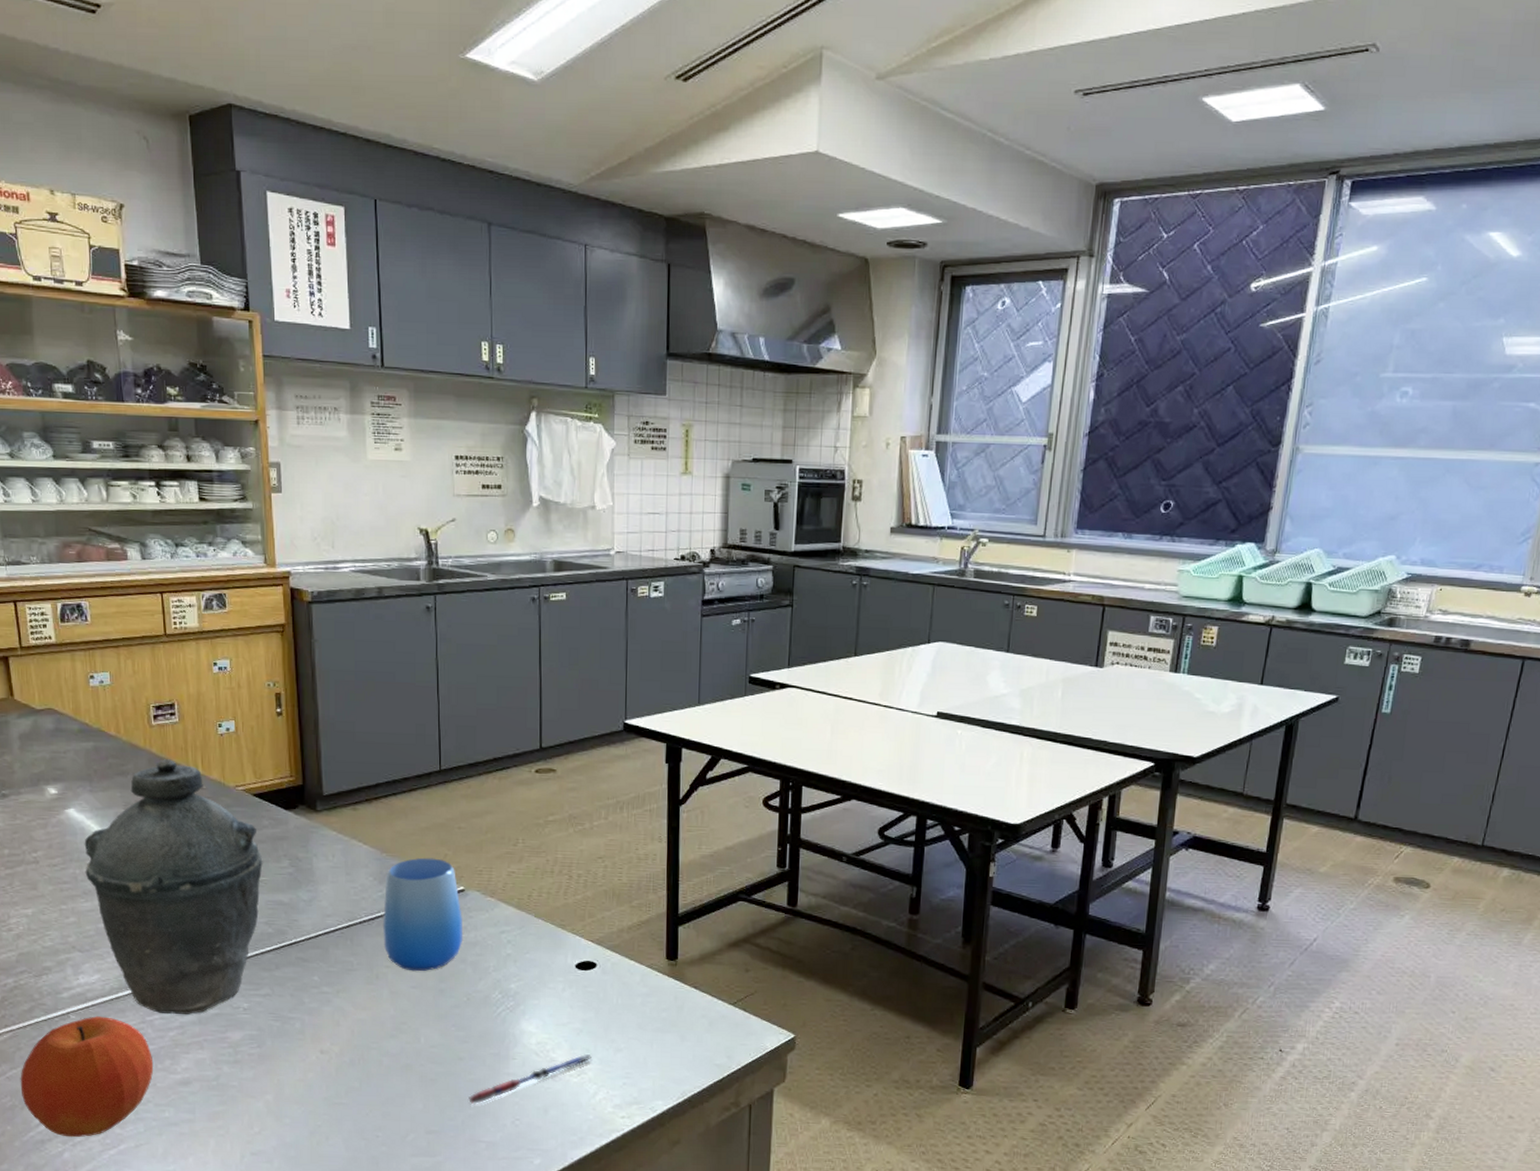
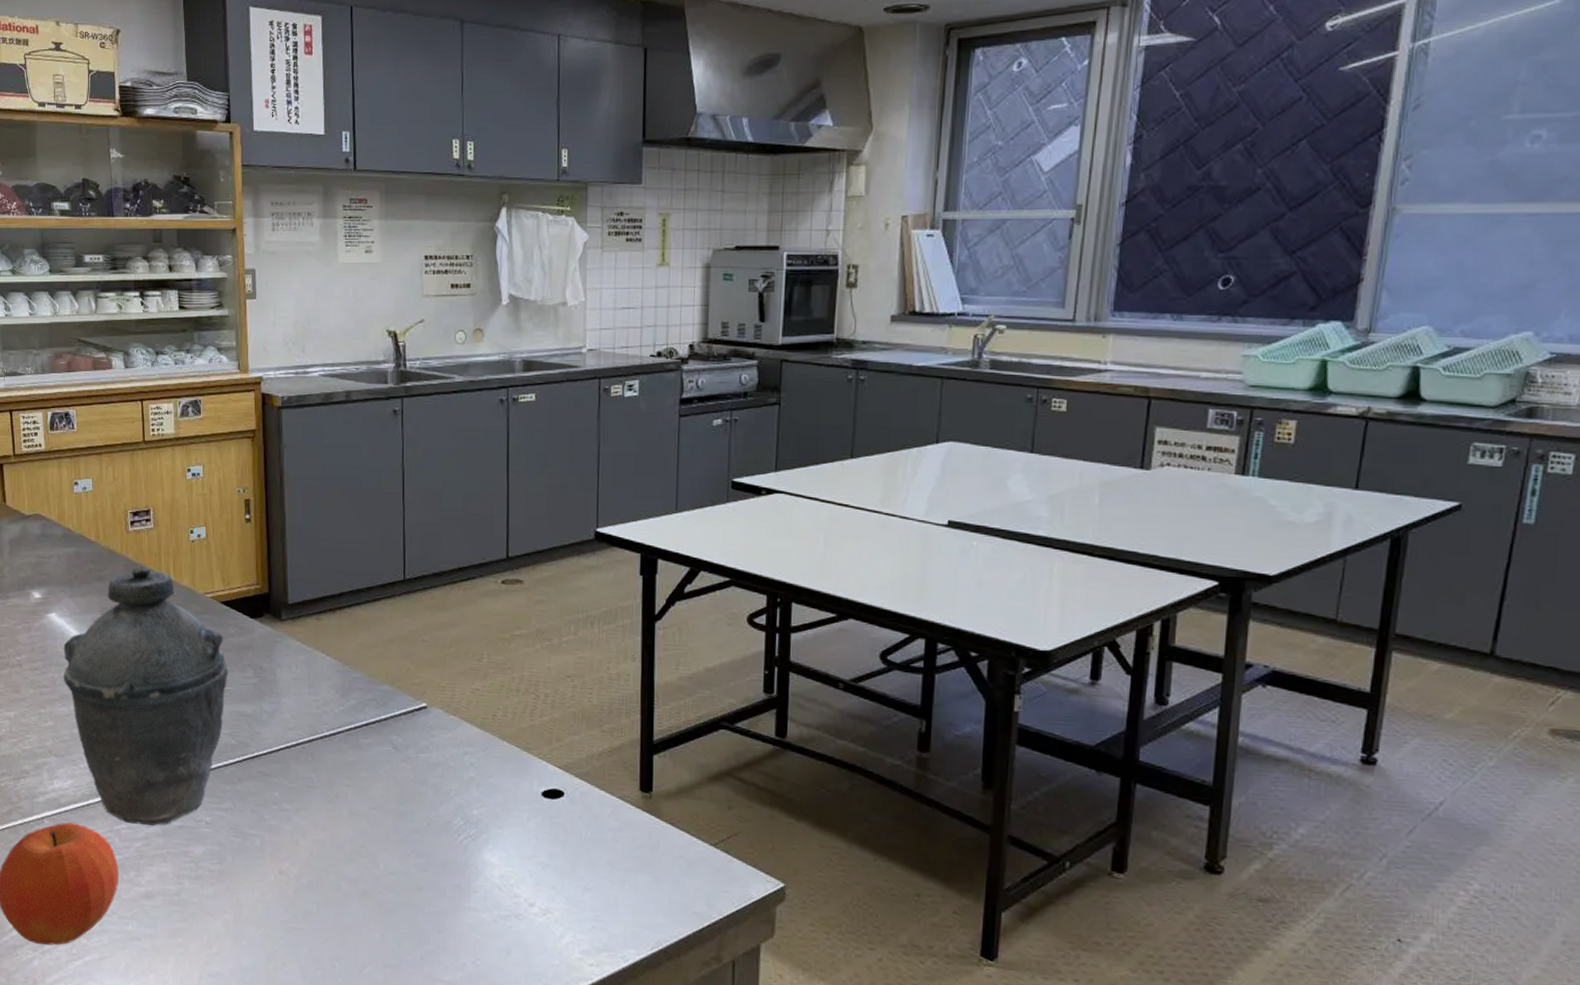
cup: present [383,857,464,972] -> none [344,671,425,792]
pen: present [467,1053,593,1104] -> none [426,890,559,939]

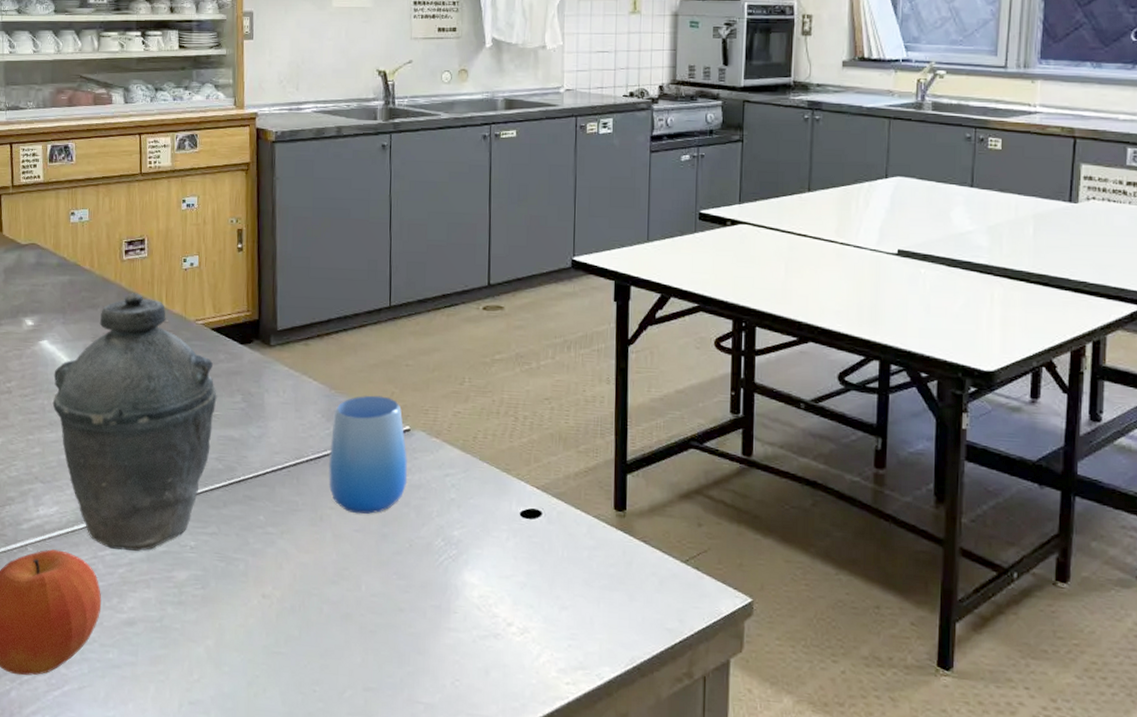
cup: none [344,671,425,792] -> present [328,395,408,515]

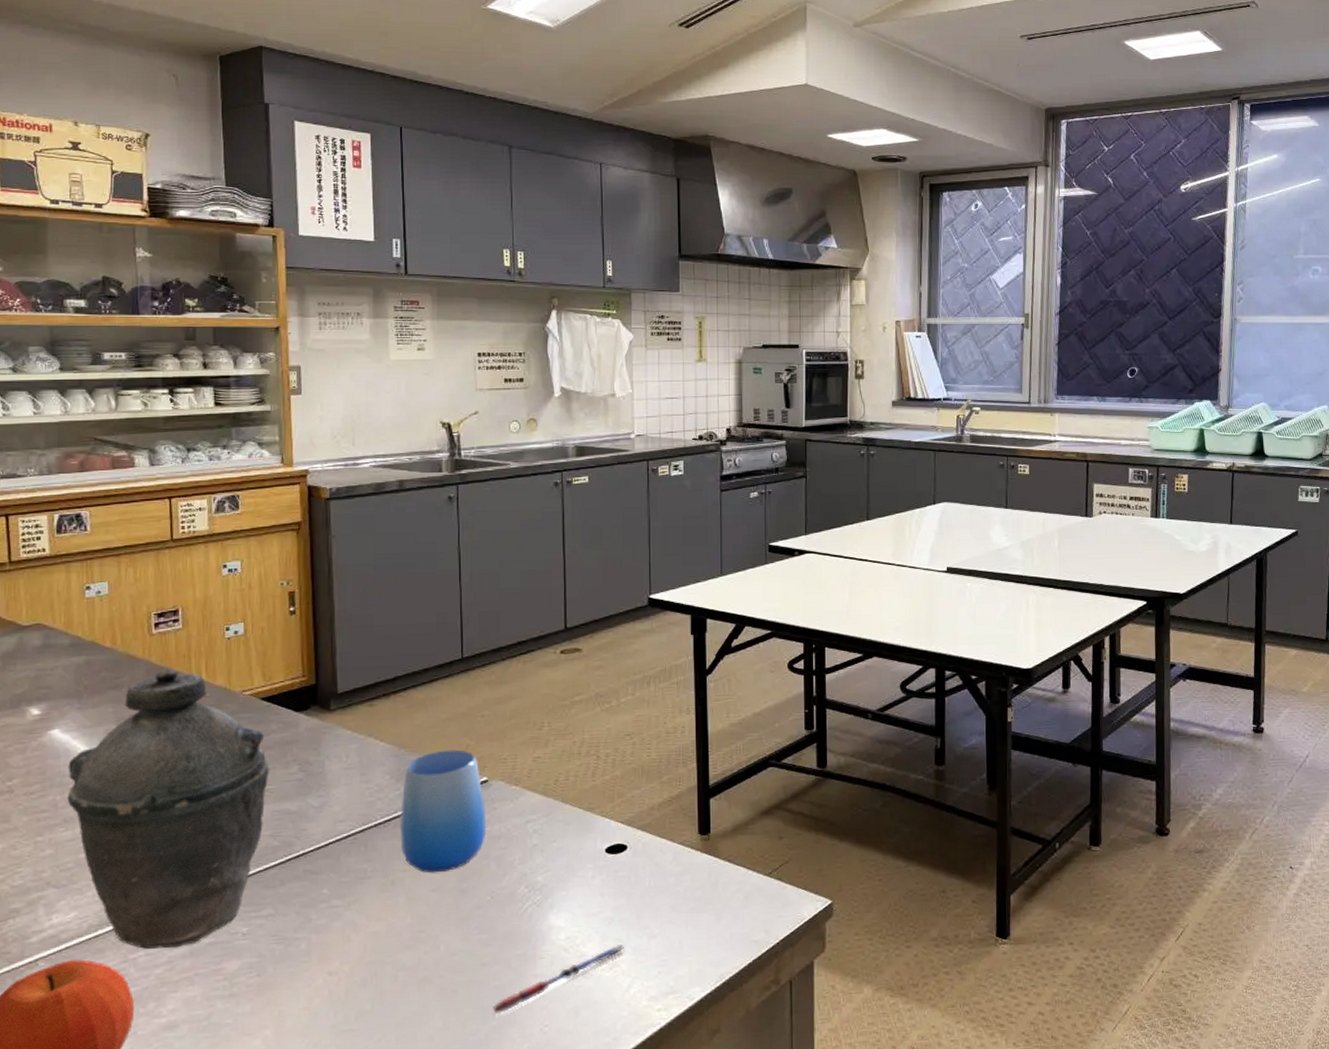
pen: none [407,610,536,661] -> present [491,943,625,1014]

